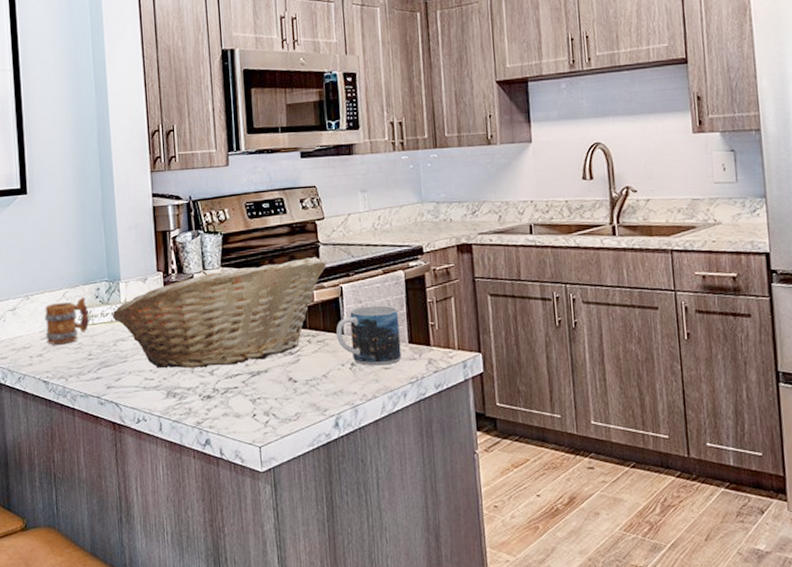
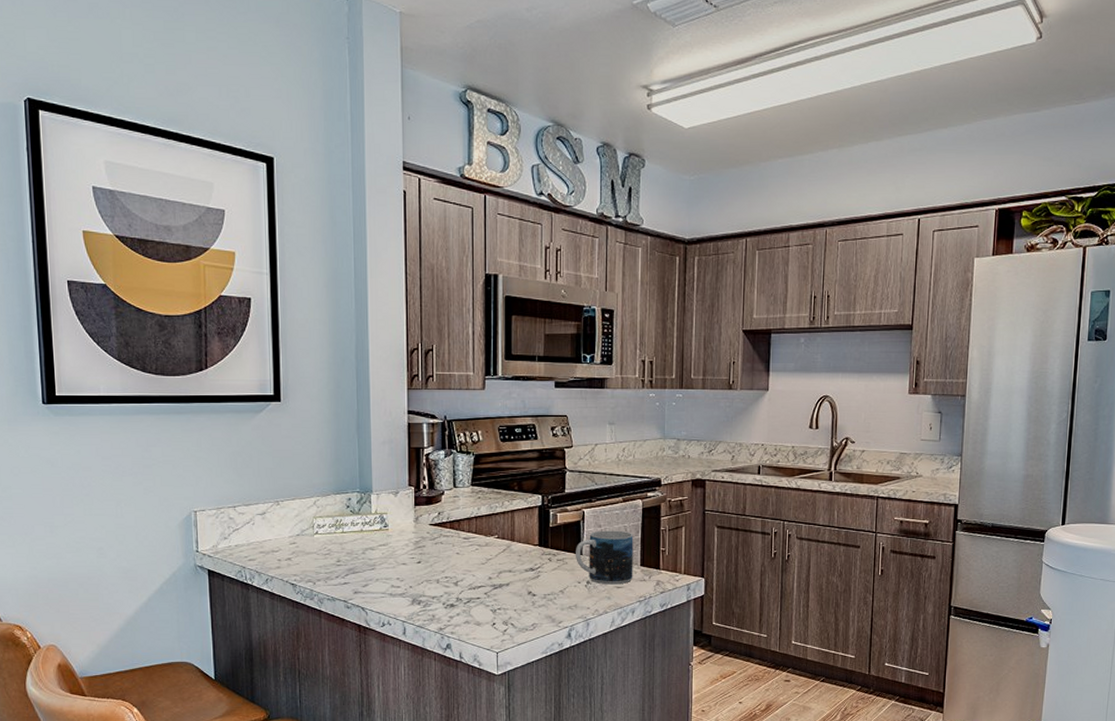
mug: present [44,297,90,345] -> none [294,506,340,550]
fruit basket: present [113,257,327,369] -> none [363,482,571,579]

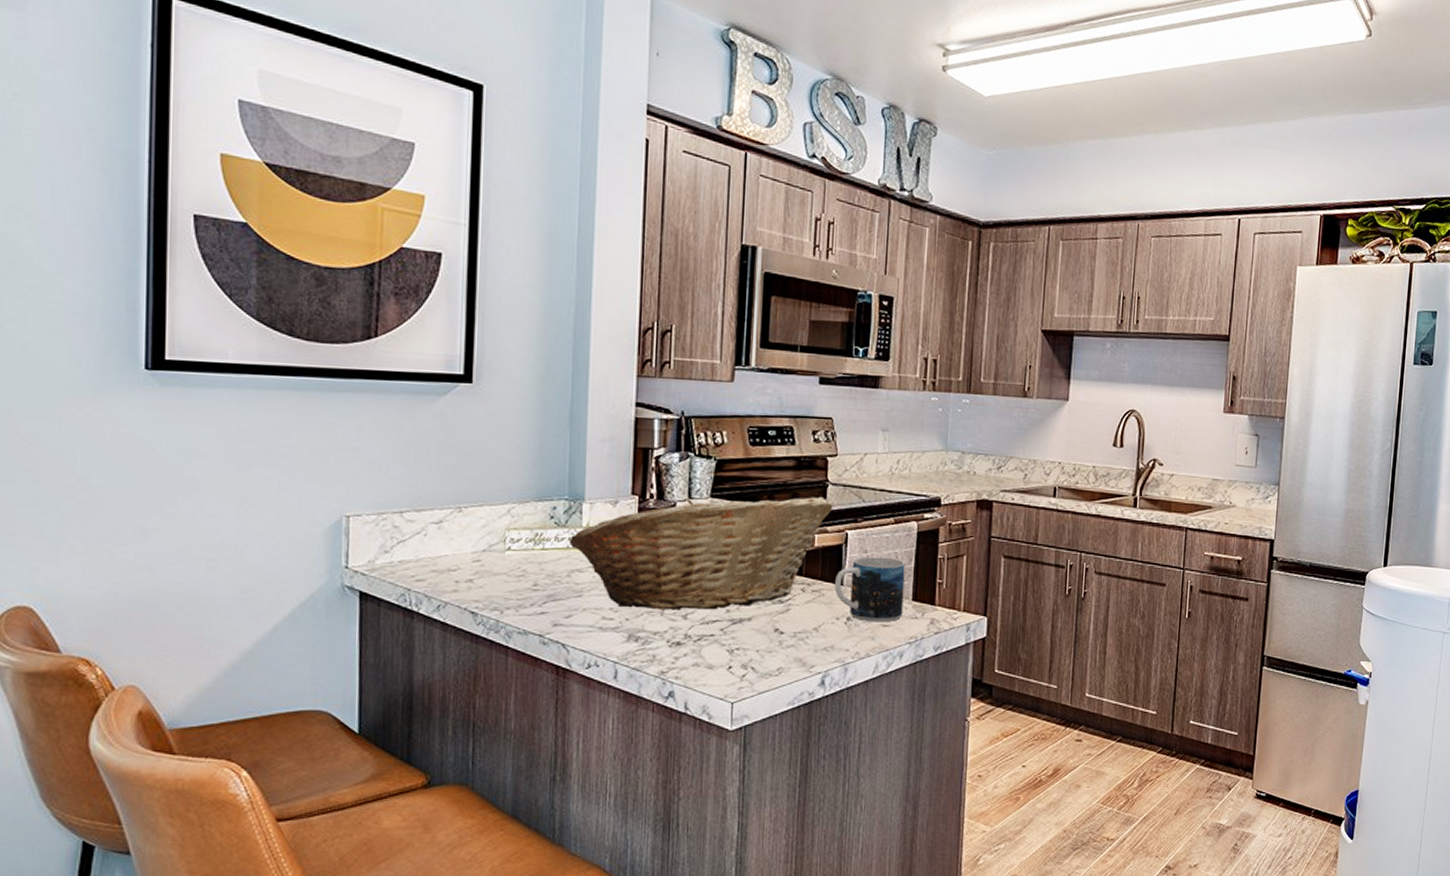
fruit basket: none [363,482,571,579] -> present [570,497,833,611]

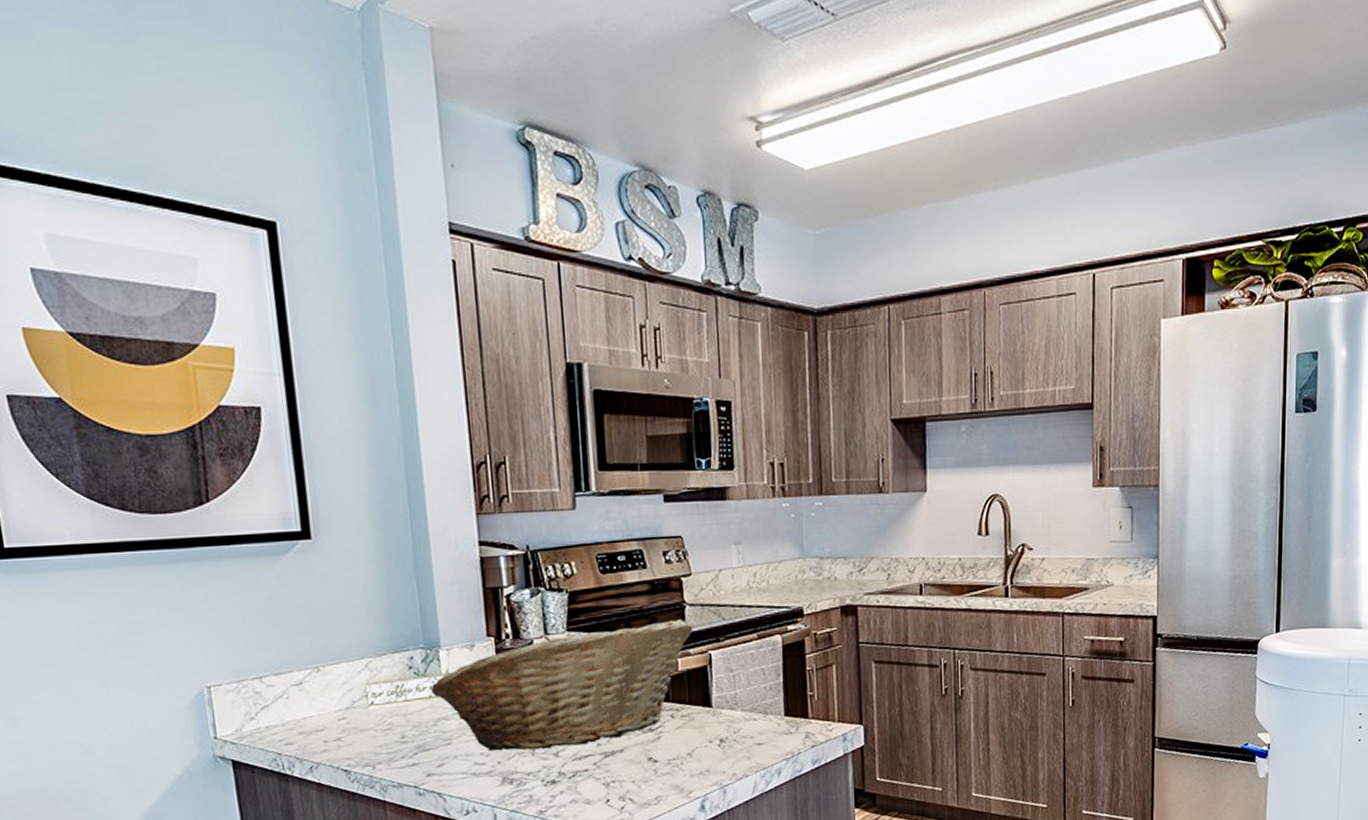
mug: present [835,556,906,622] -> none [703,674,776,742]

